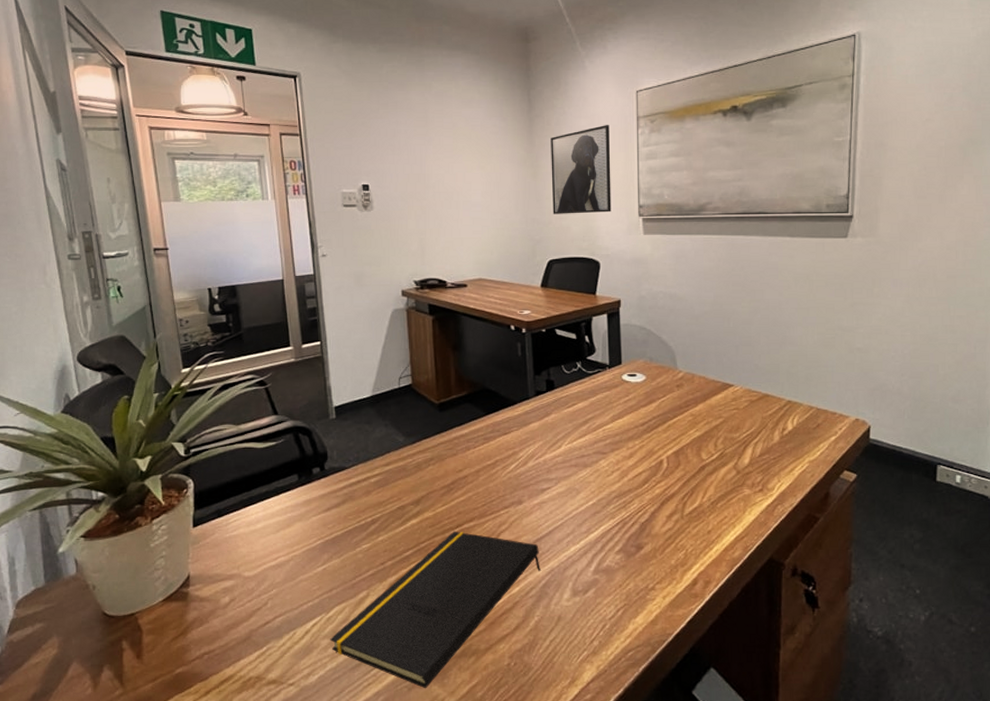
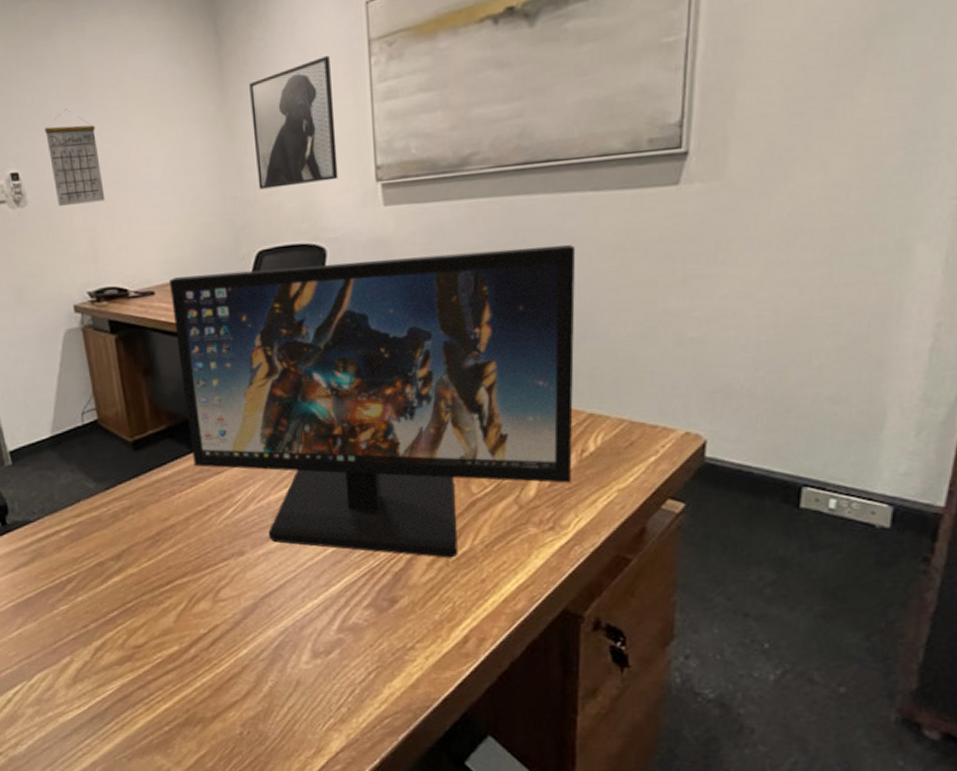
notepad: present [330,531,542,689] -> none [35,588,273,759]
calendar: none [393,141,435,213] -> present [45,109,106,206]
computer monitor: none [480,273,778,512] -> present [169,245,576,558]

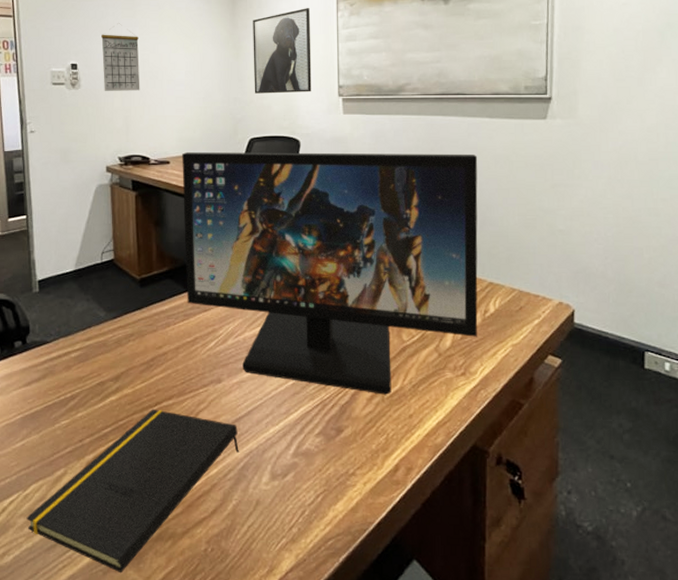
notepad: none [35,588,273,759] -> present [26,409,240,574]

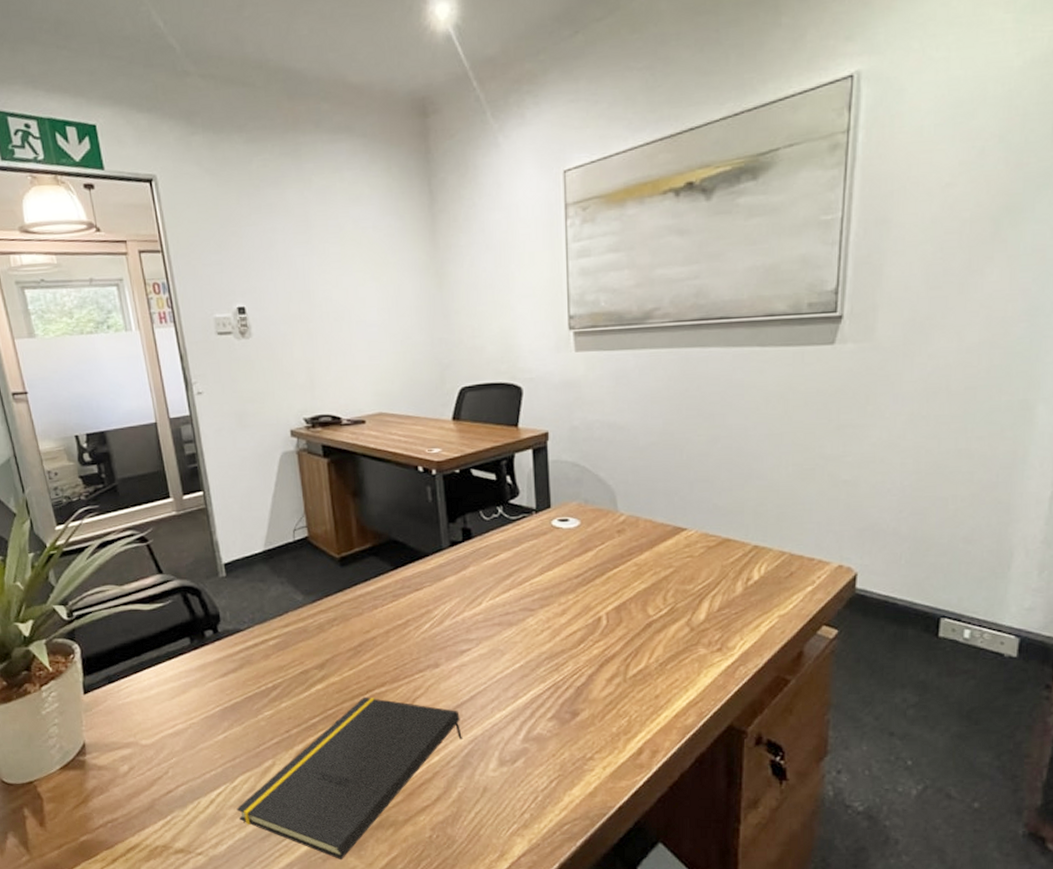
calendar: present [101,23,140,91] -> none [271,252,324,339]
computer monitor: present [182,152,478,395] -> none [379,393,744,675]
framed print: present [253,8,312,94] -> none [458,217,535,332]

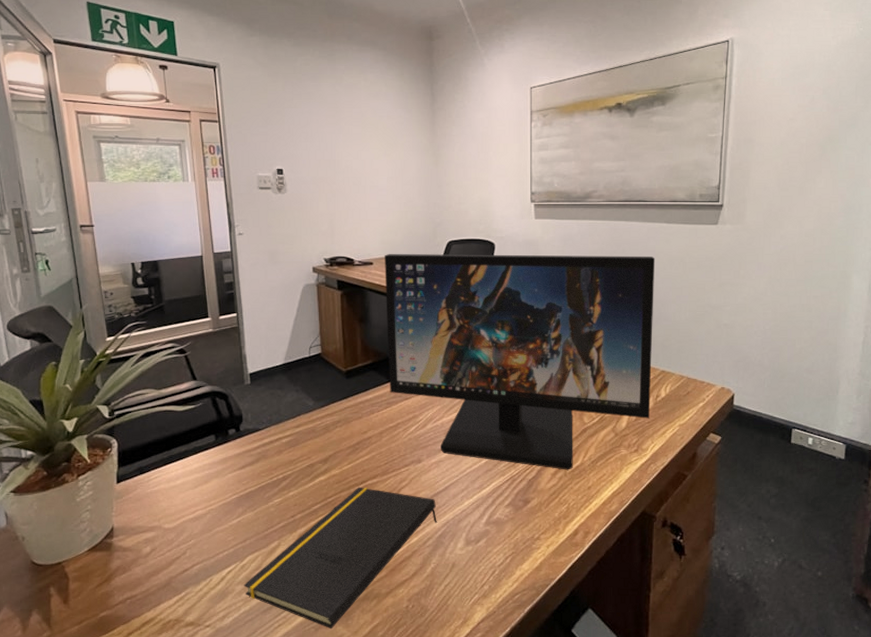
computer monitor: none [379,393,744,675] -> present [385,254,655,470]

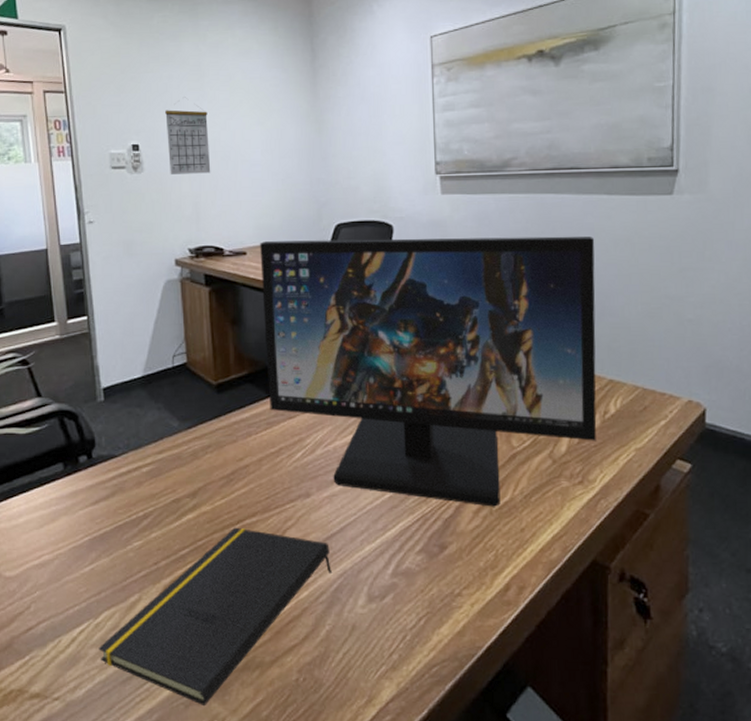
calendar: none [306,130,344,196] -> present [165,97,211,174]

